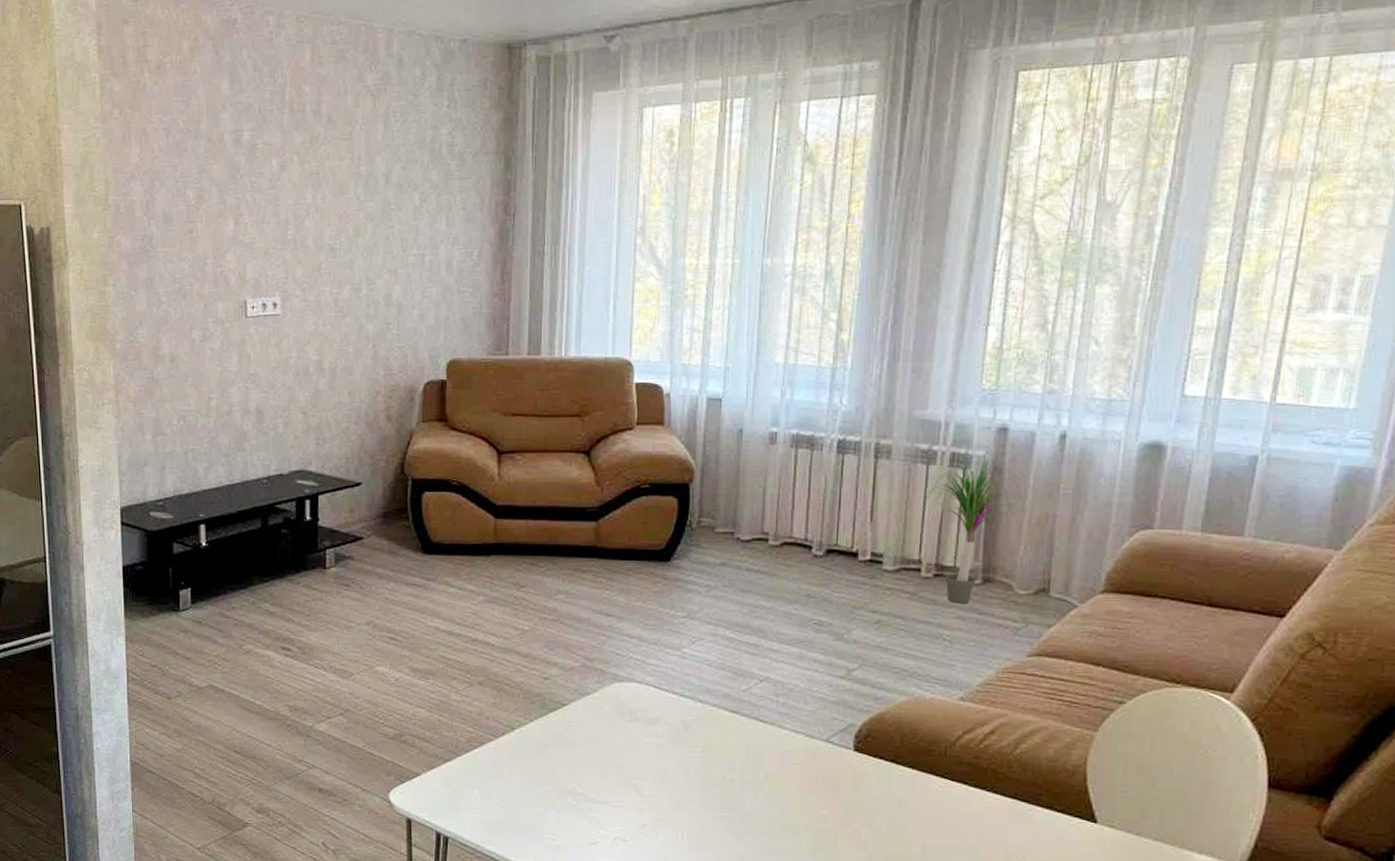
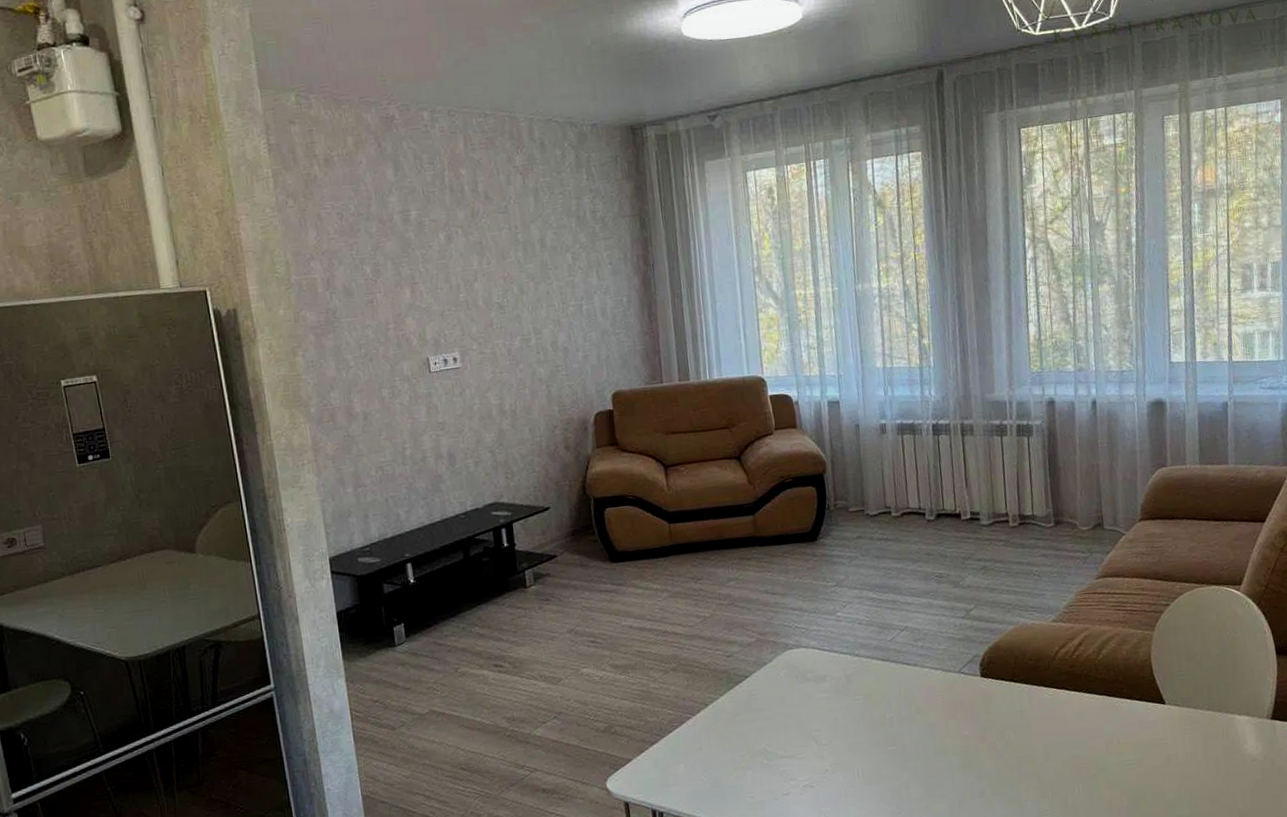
potted plant: present [921,457,1030,604] -> none [1001,425,1080,545]

